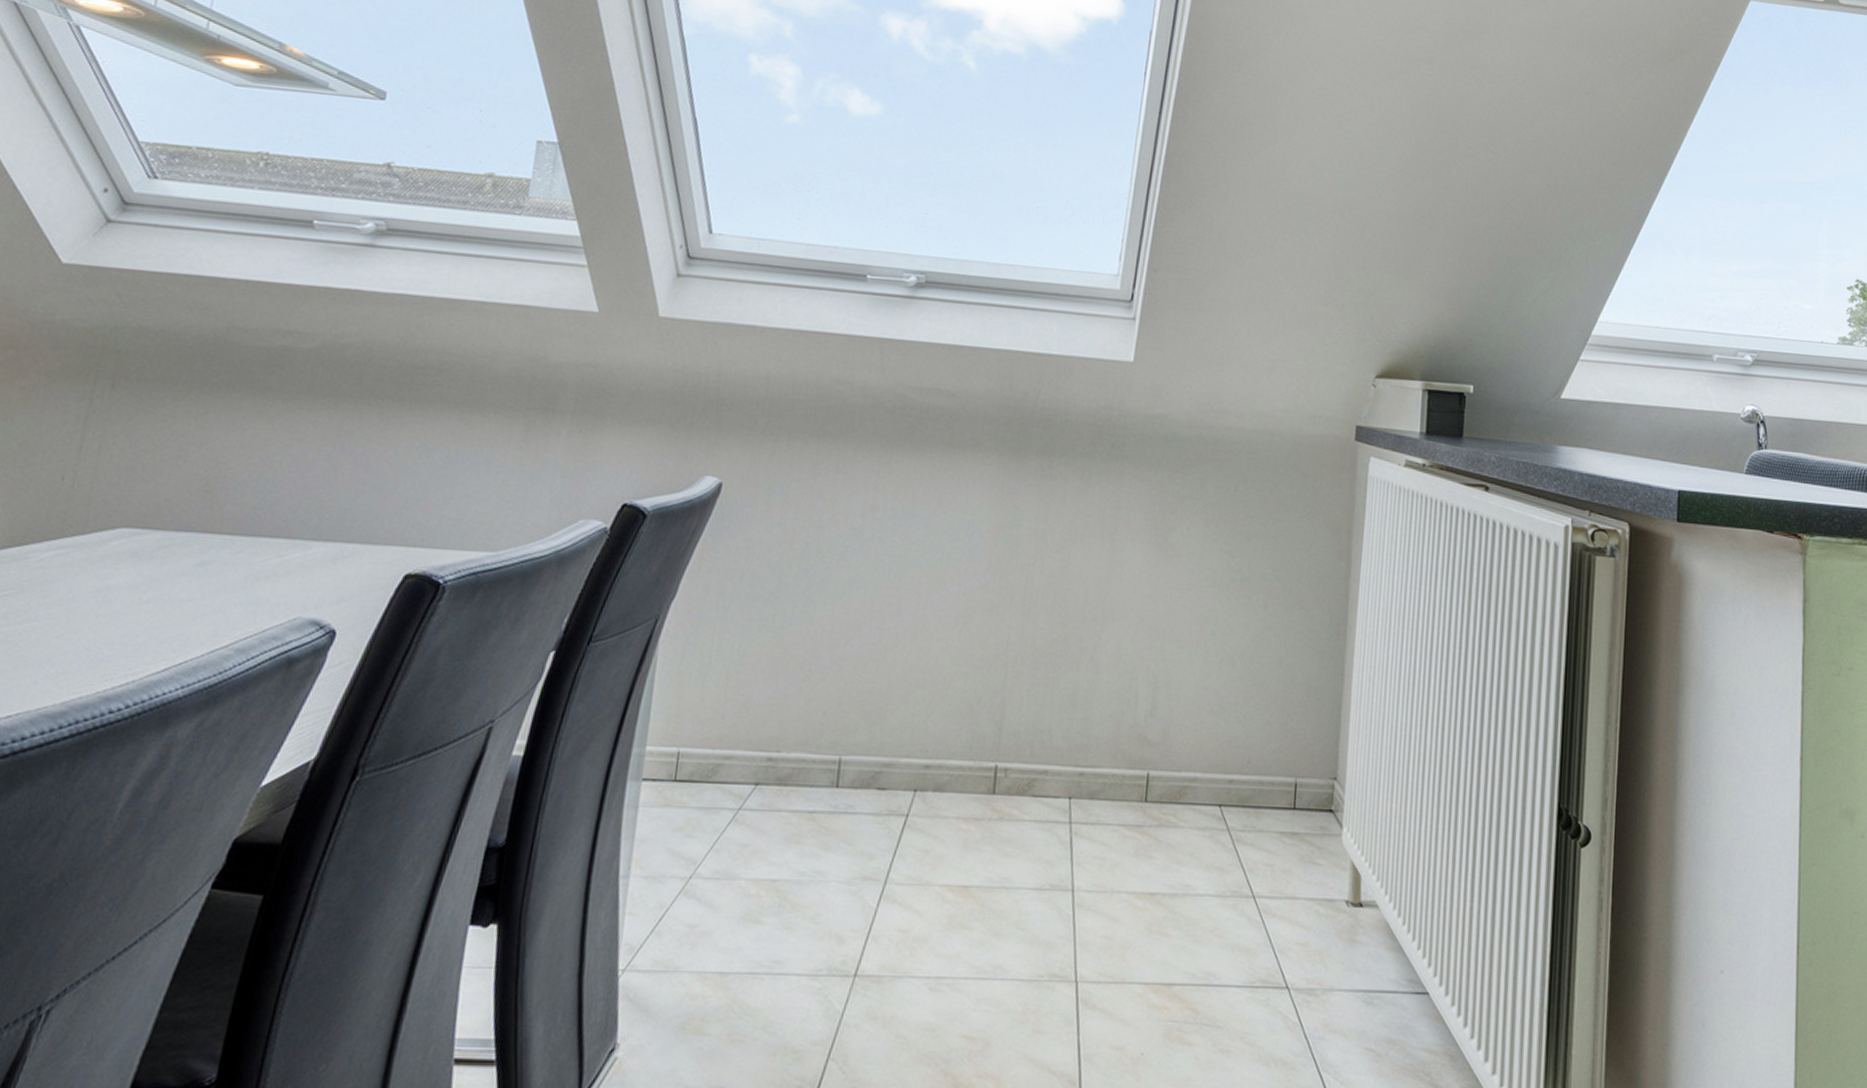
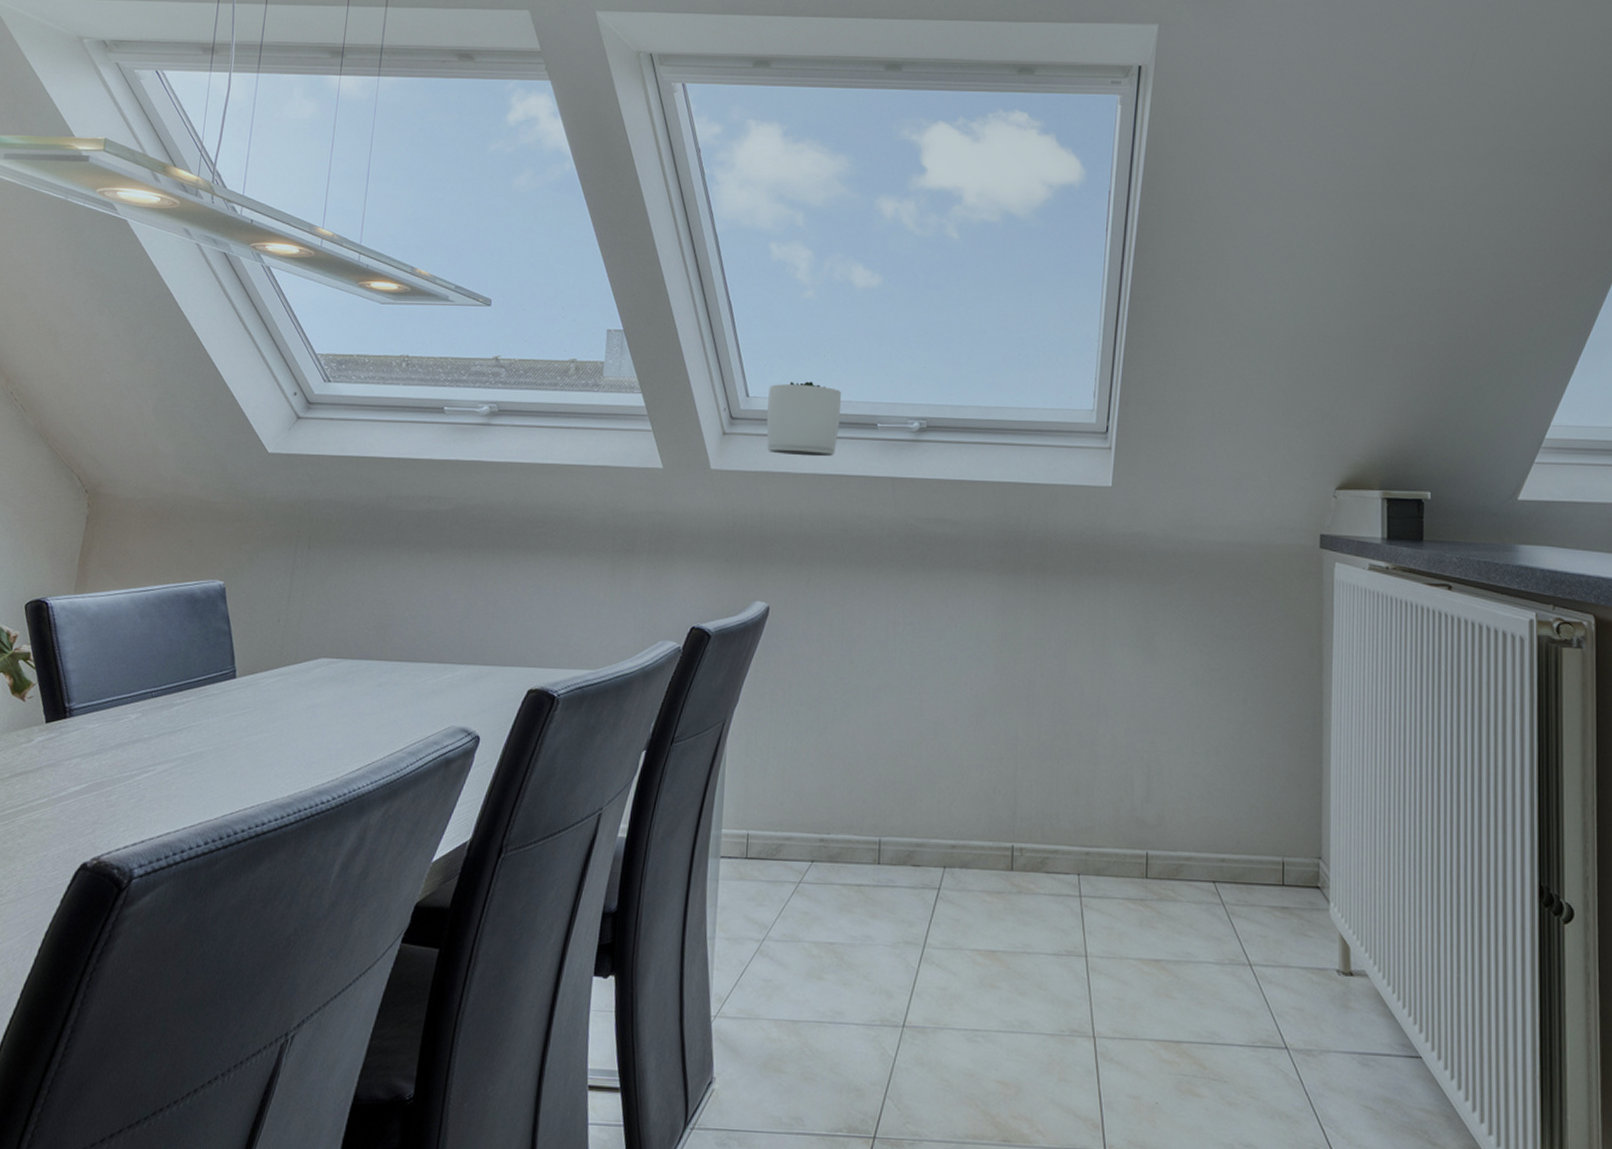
planter: none [730,219,827,310] -> present [766,381,842,457]

